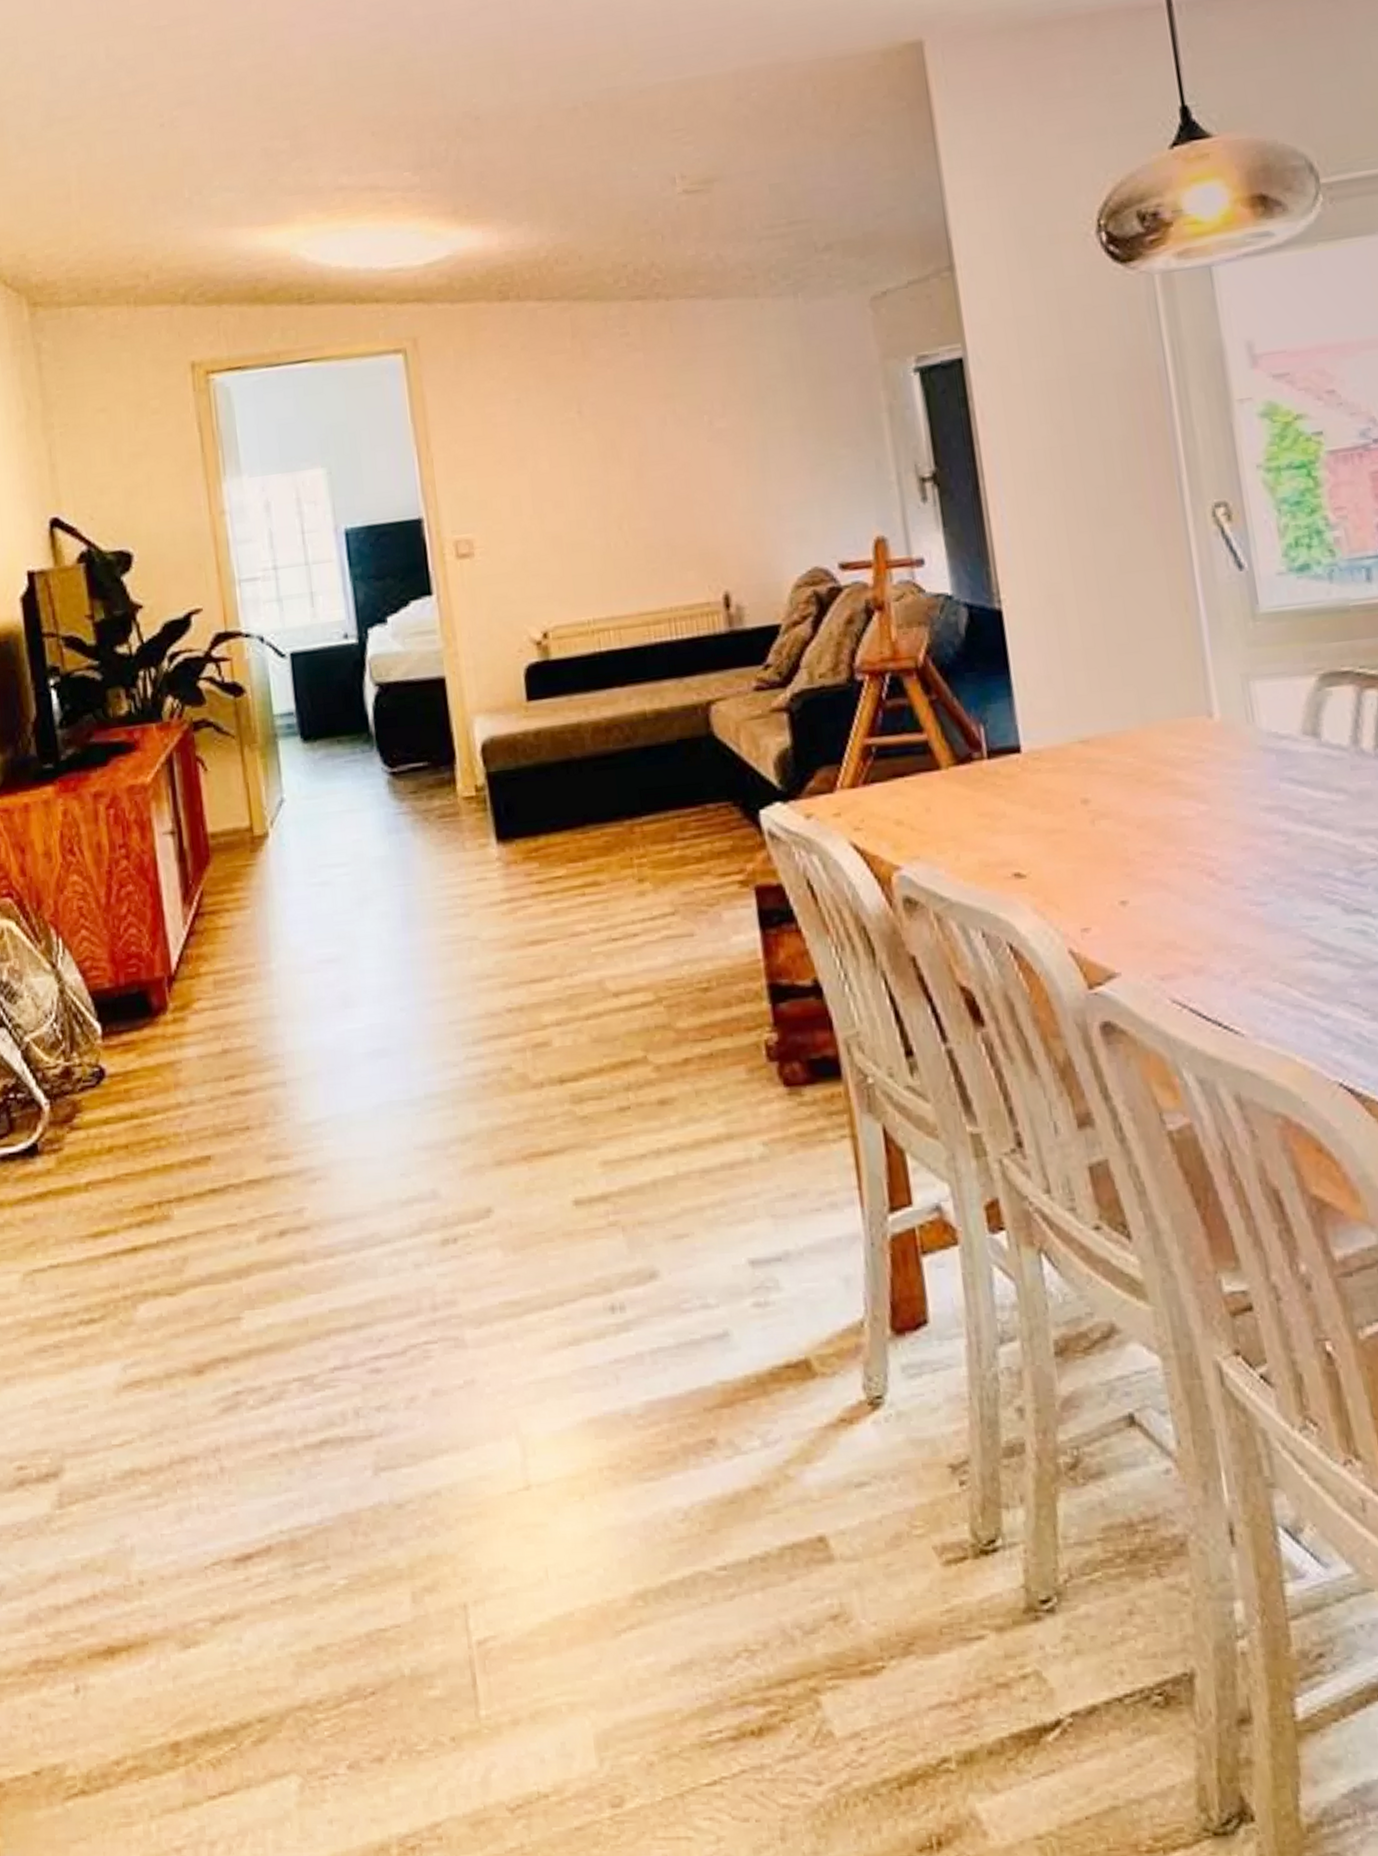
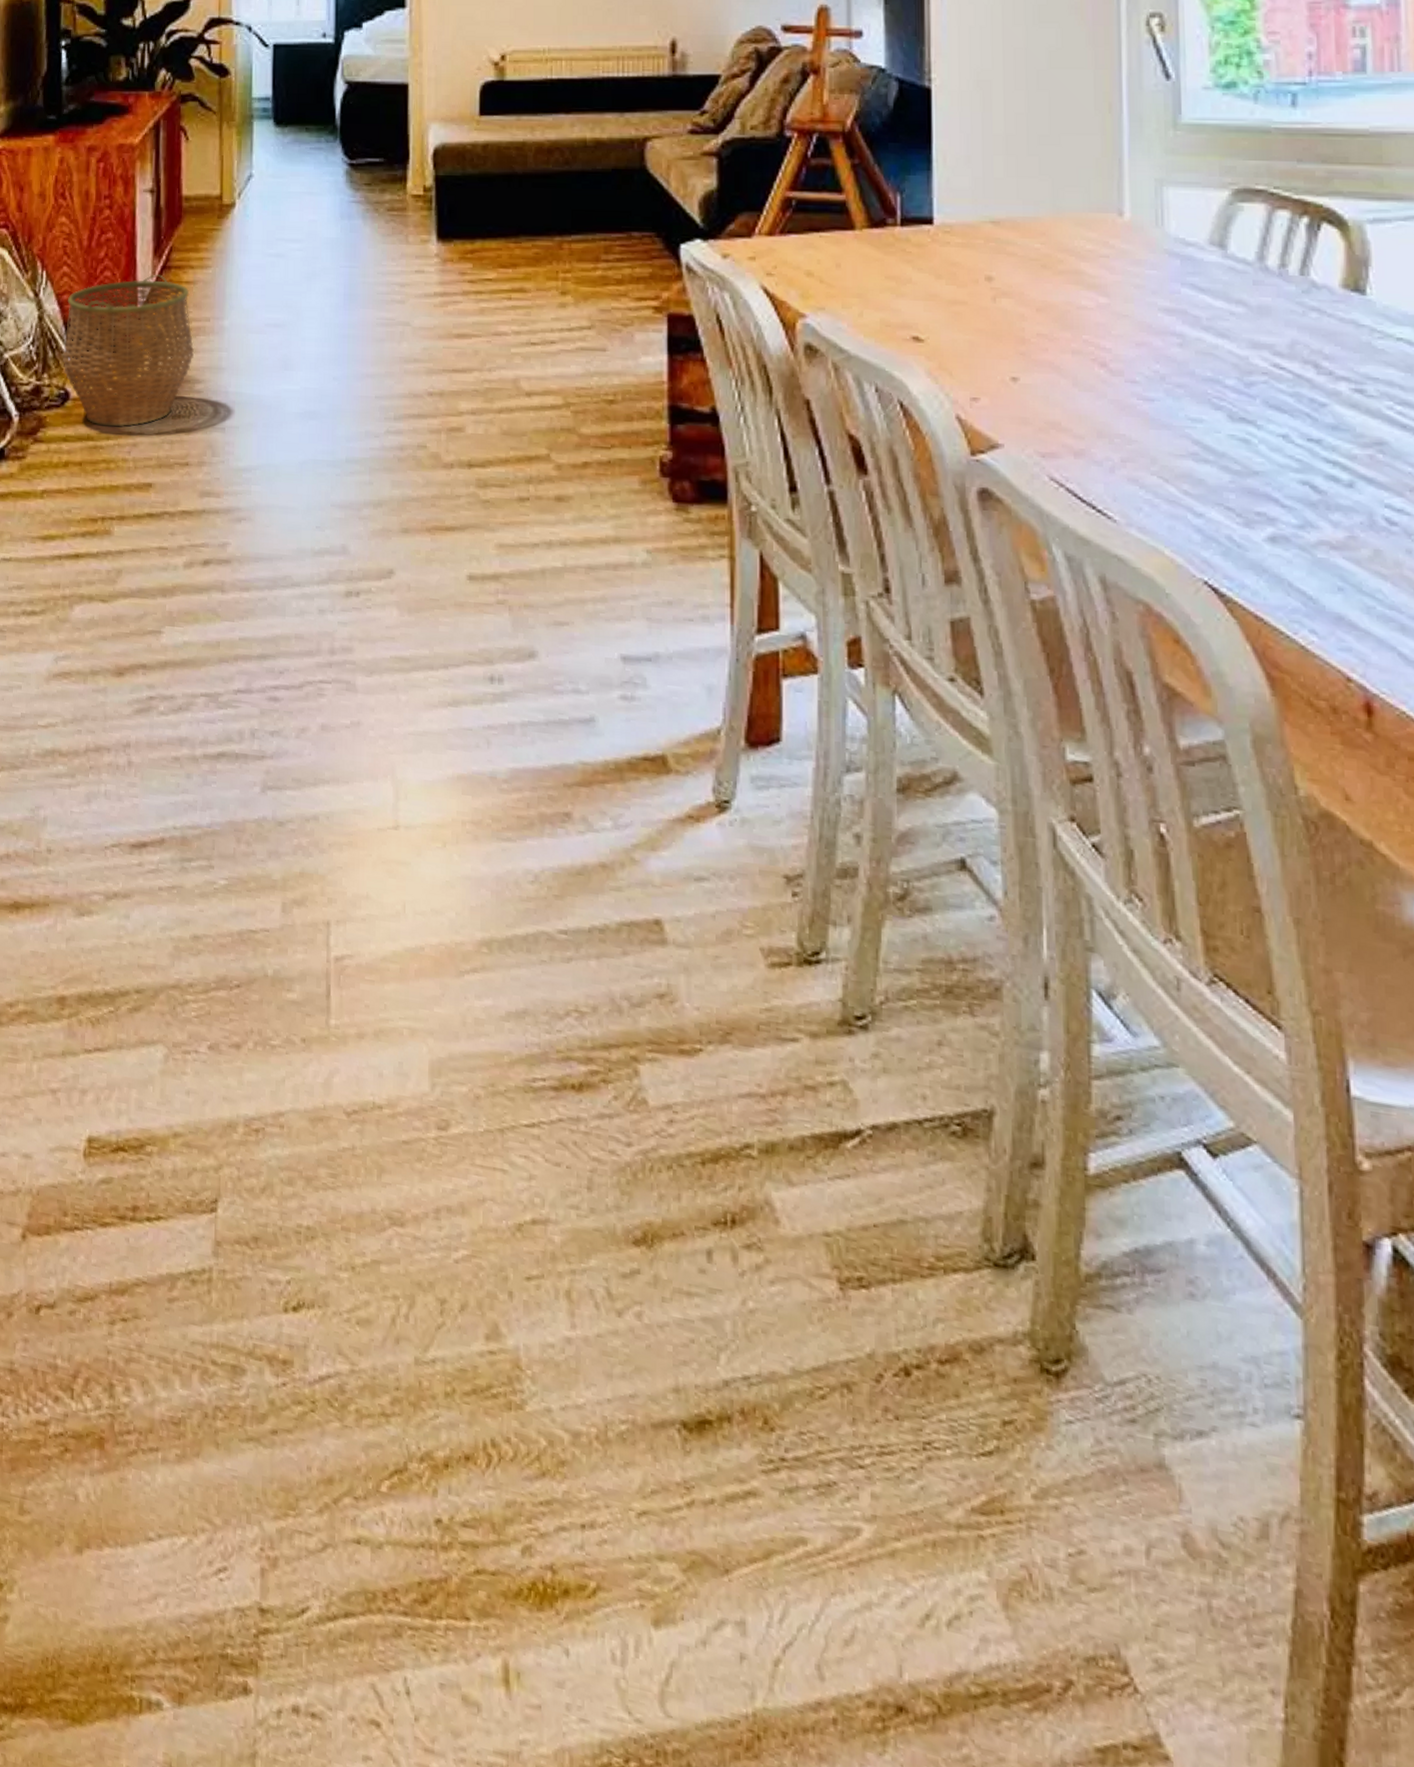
basket: none [90,923,242,1101] -> present [62,274,195,427]

